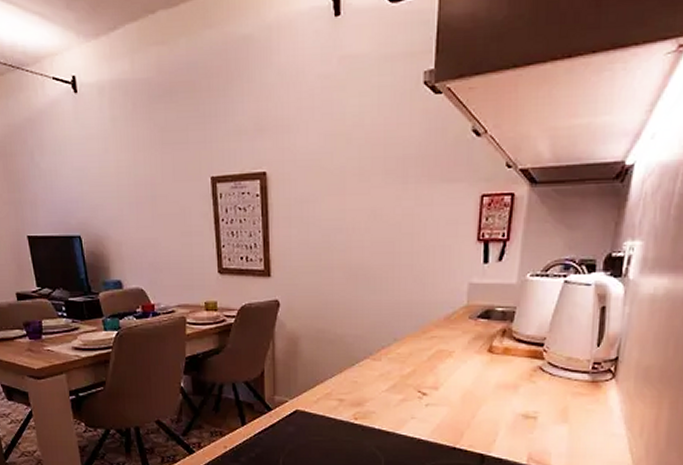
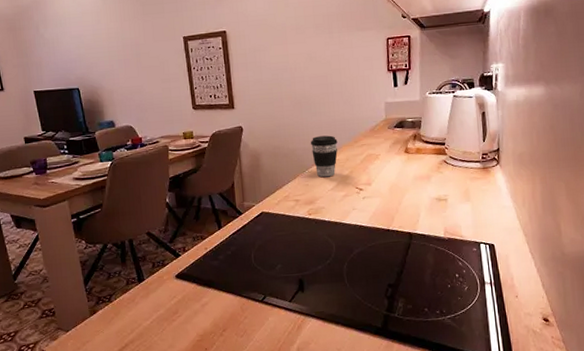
coffee cup: none [364,321,400,375] -> present [310,135,338,178]

